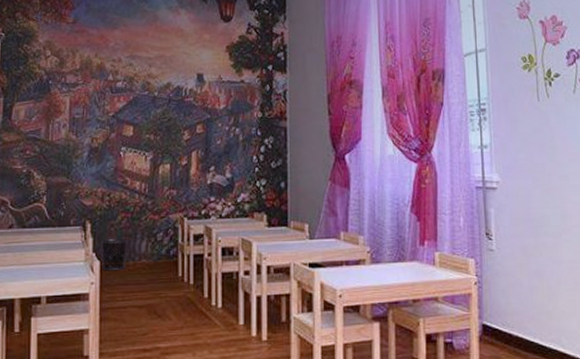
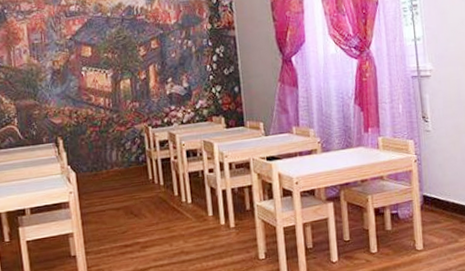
waste bin: present [101,239,128,271] -> none [74,151,100,181]

